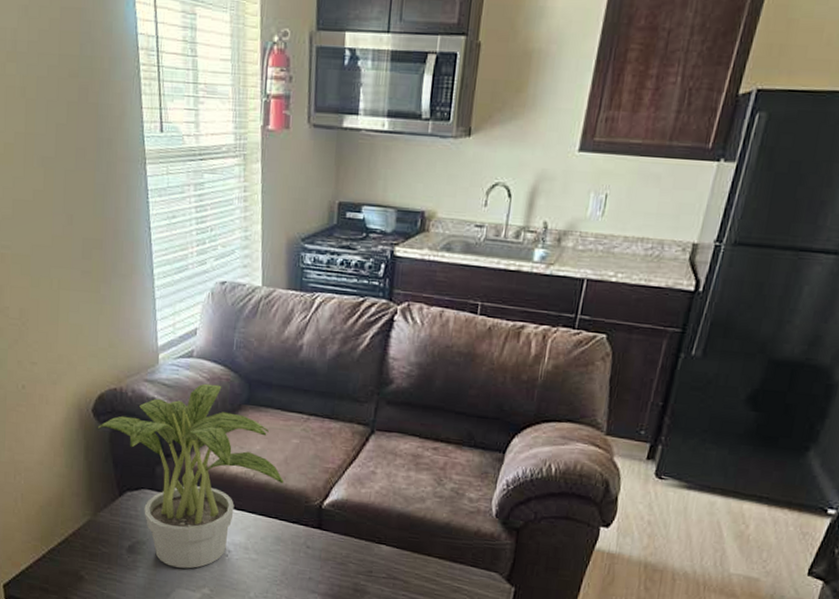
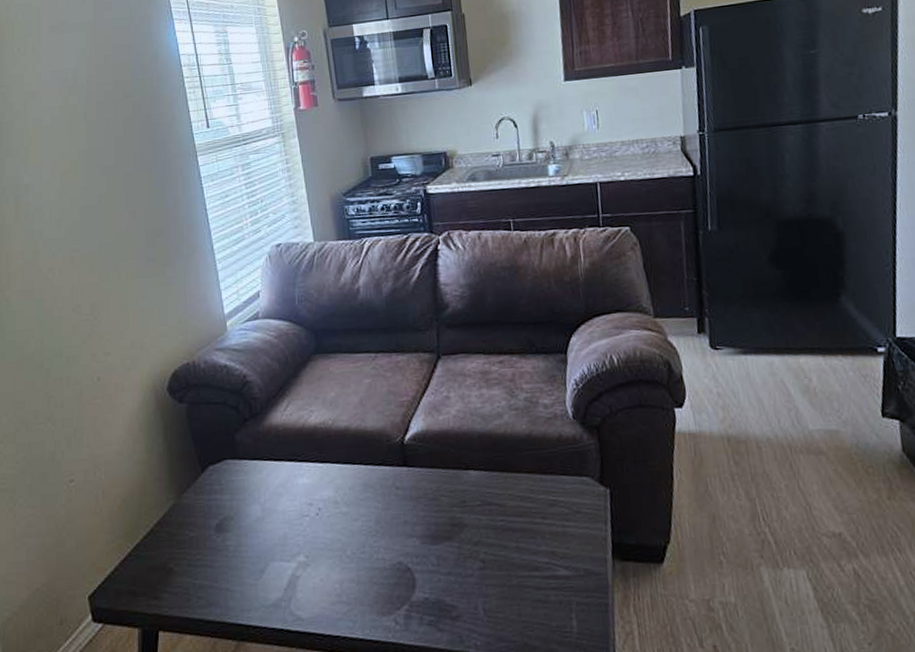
potted plant: present [98,383,284,569] -> none [175,340,363,539]

